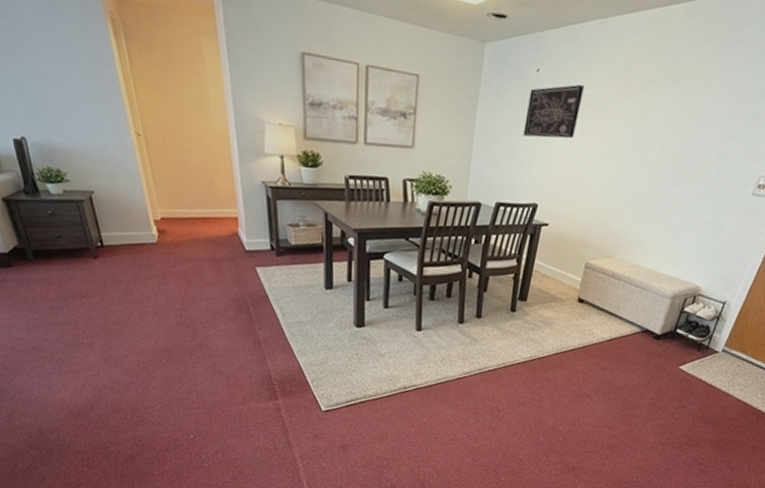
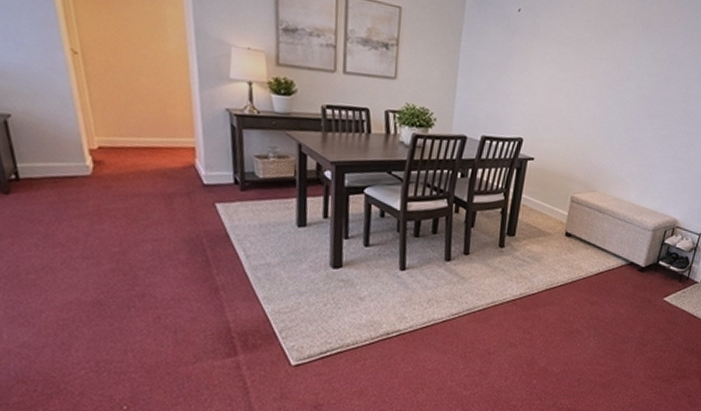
wall art: present [523,84,584,139] -> none [507,25,563,76]

